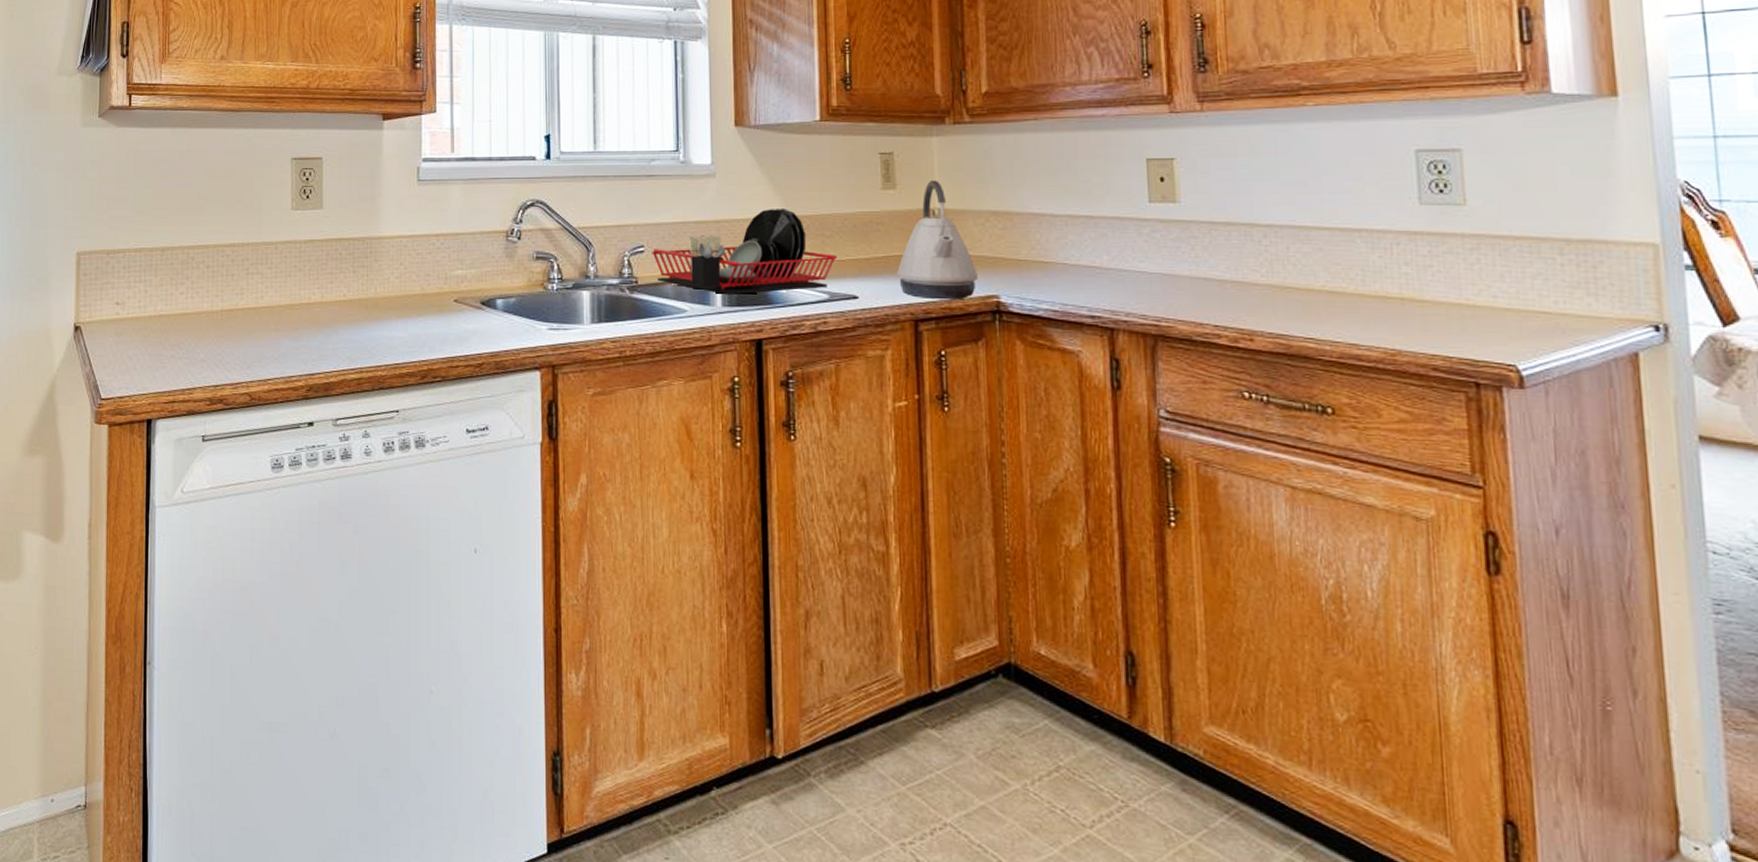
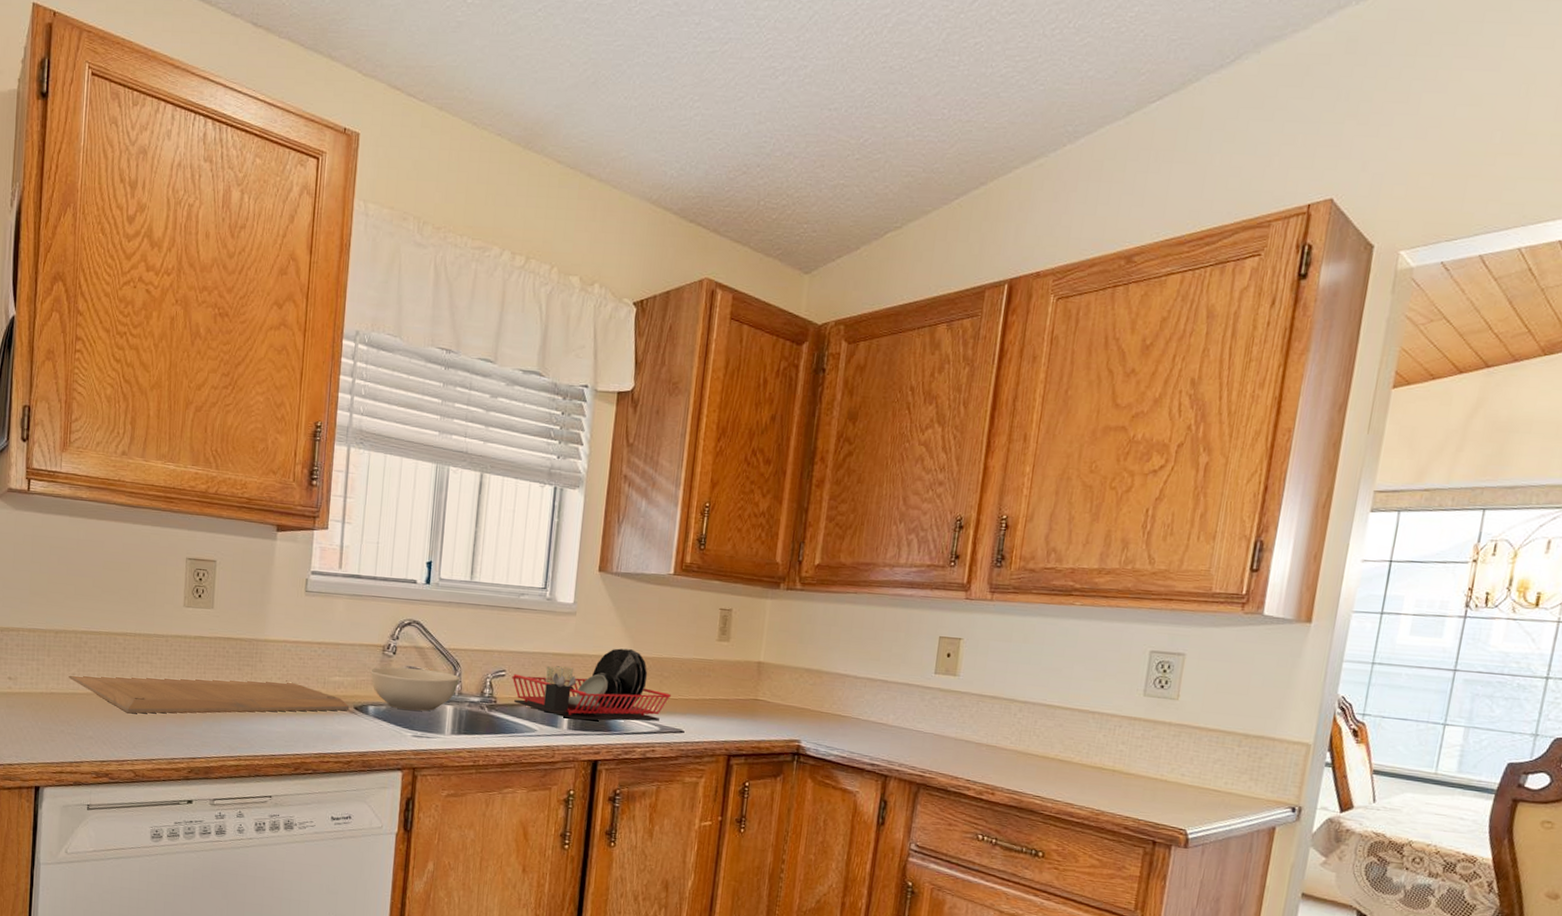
chopping board: none [177,279,476,331] -> present [68,673,350,714]
bowl: none [494,254,594,301] -> present [369,667,460,711]
kettle: present [897,180,978,300] -> none [719,636,786,741]

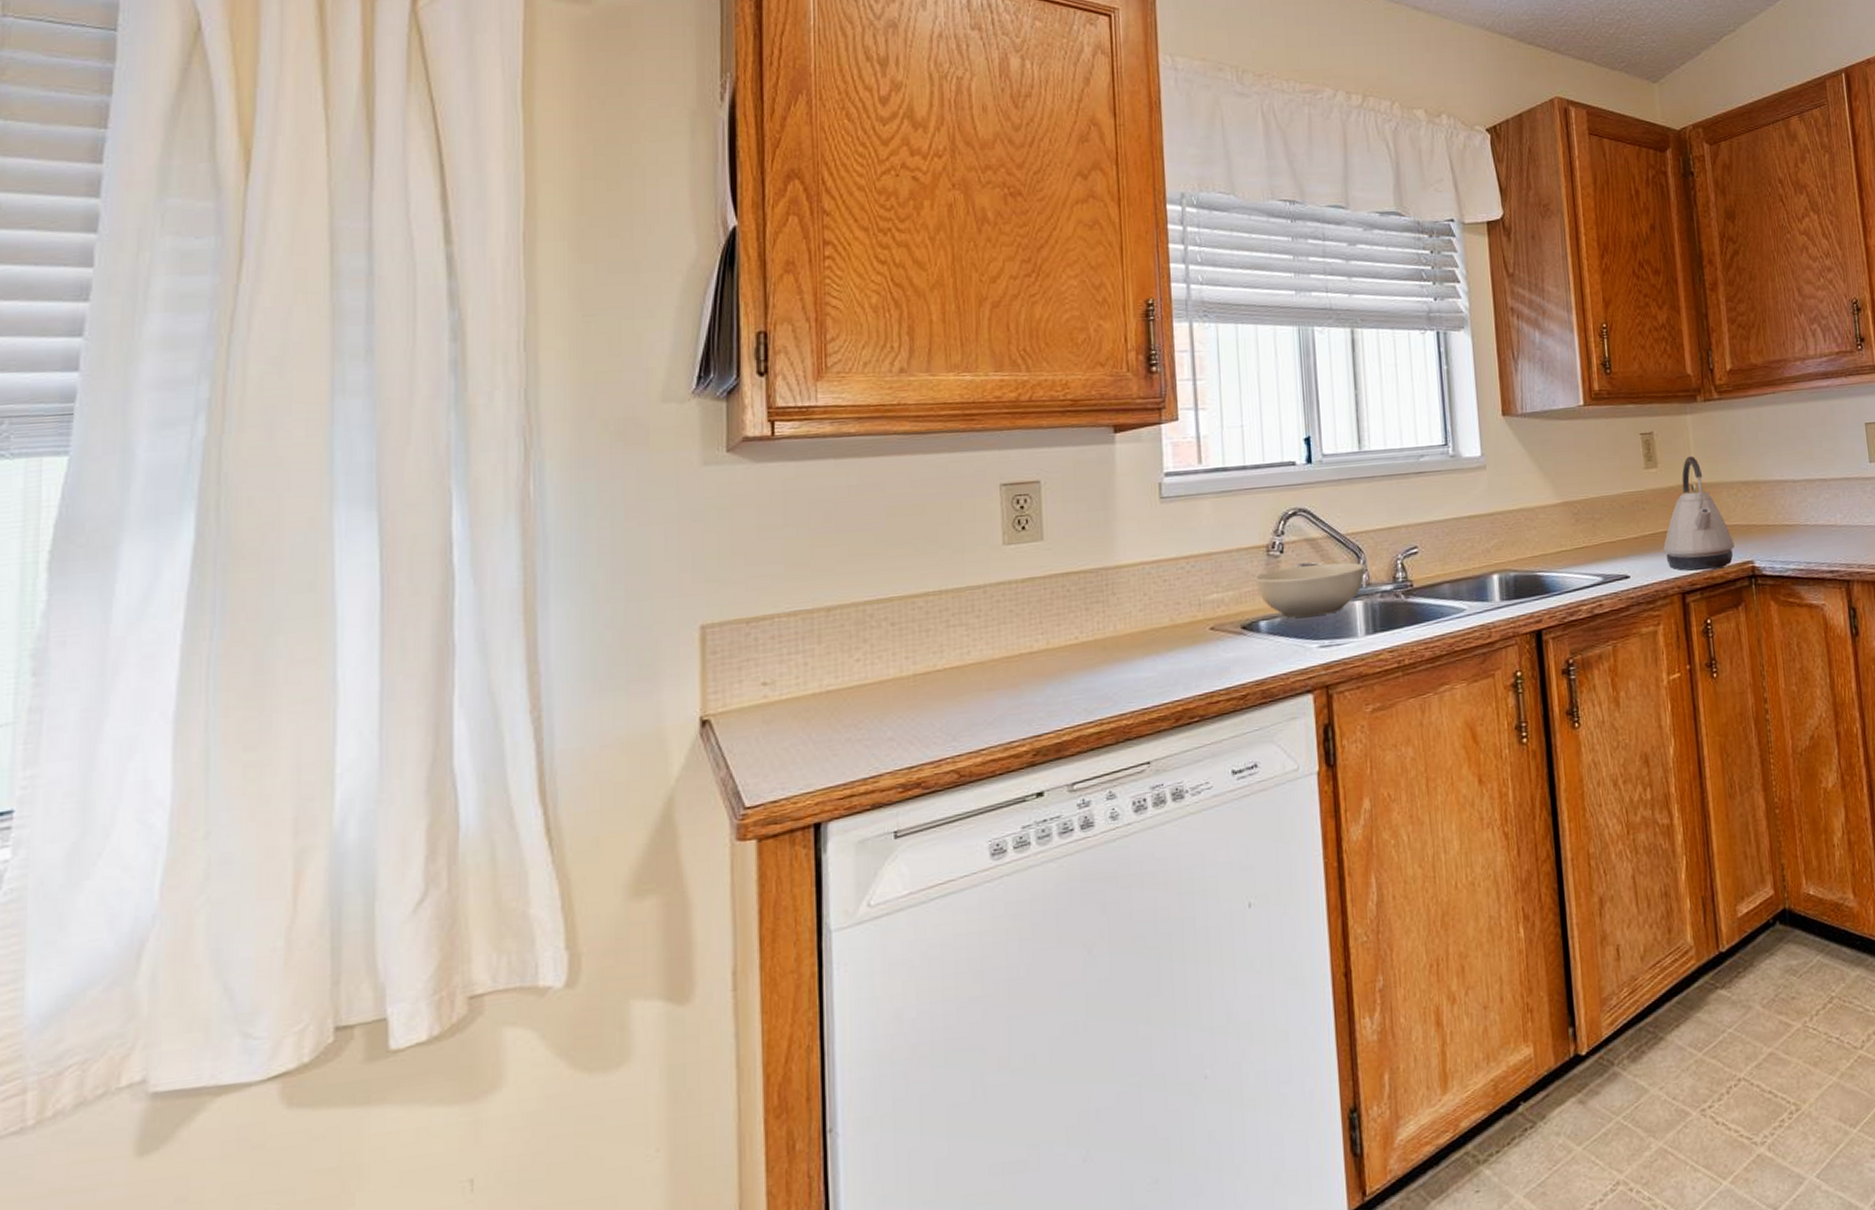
chopping board: present [68,673,350,714] -> none [851,611,1236,696]
dish rack: present [512,648,671,721] -> none [1426,495,1608,589]
kettle: none [719,636,786,741] -> present [1663,456,1734,572]

